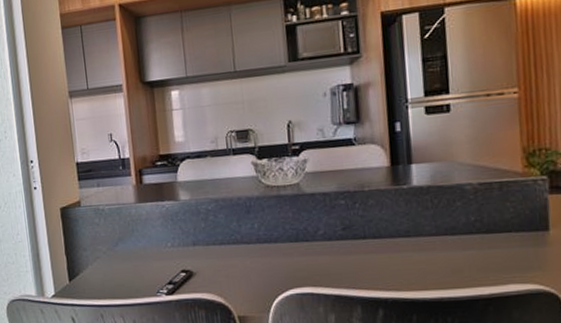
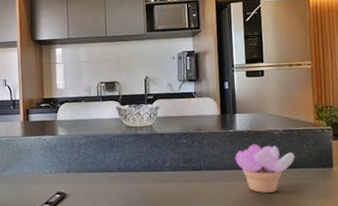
succulent plant: none [411,203,495,266] -> present [235,144,295,193]

